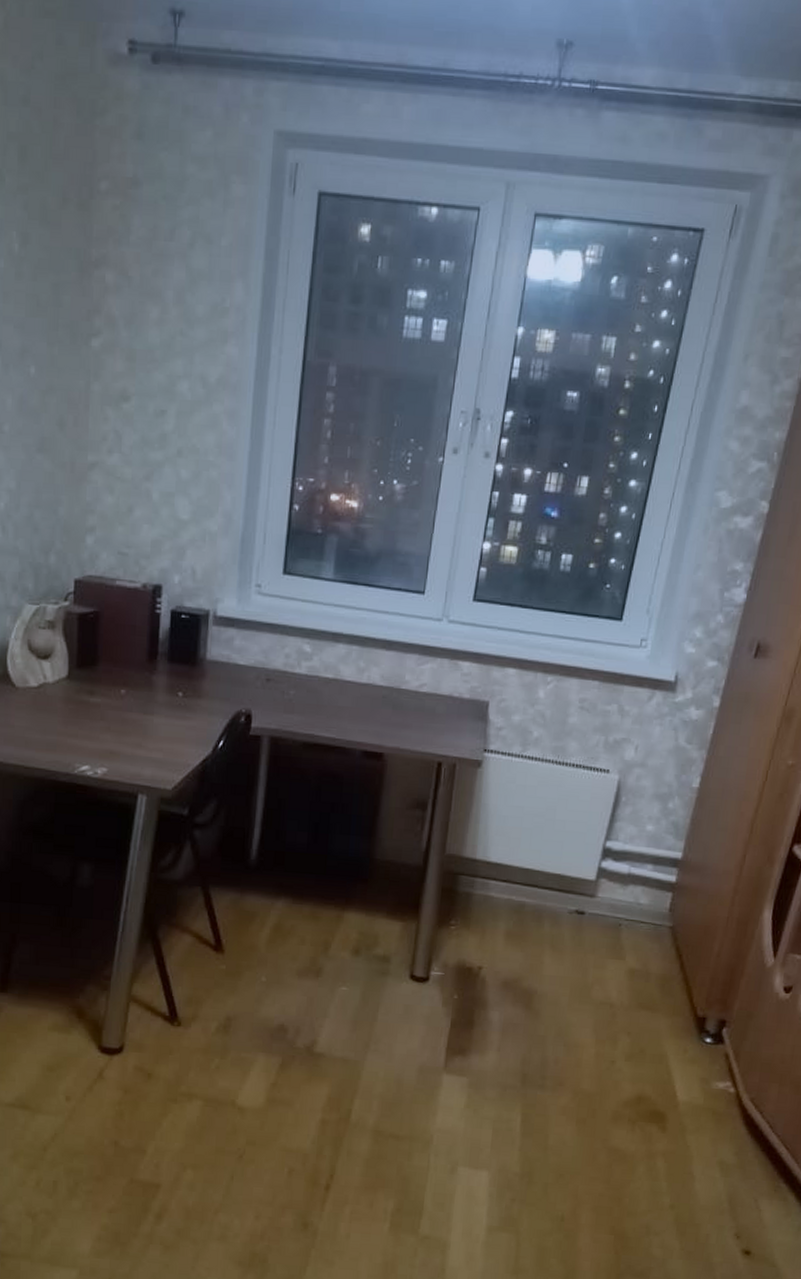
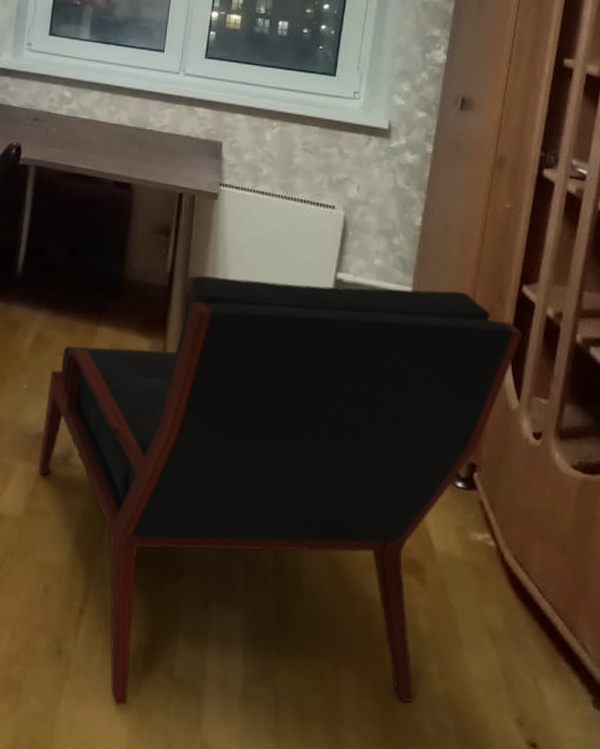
armchair: none [279,851,787,1264] -> present [38,275,523,706]

